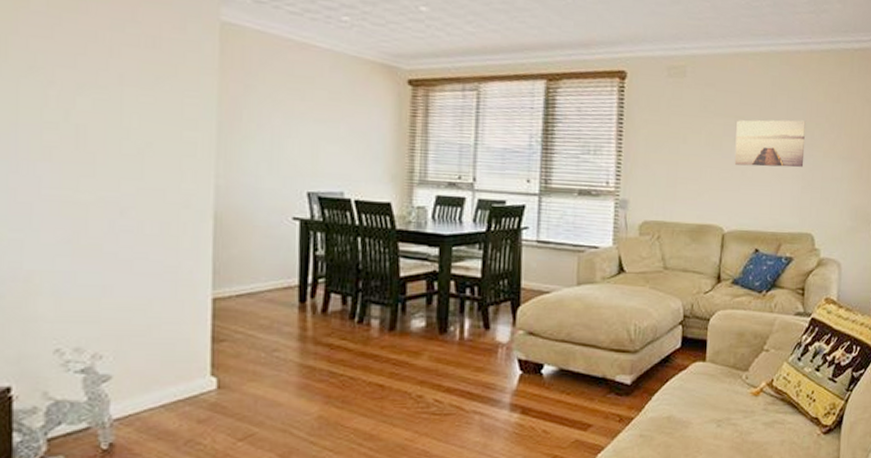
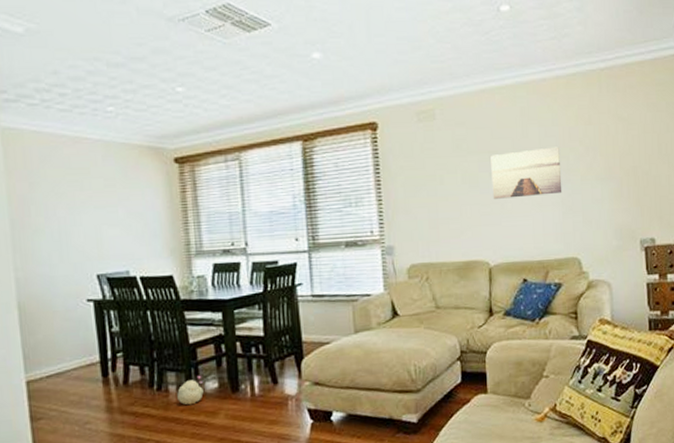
plush toy: none [379,311,411,343] -> present [177,375,204,405]

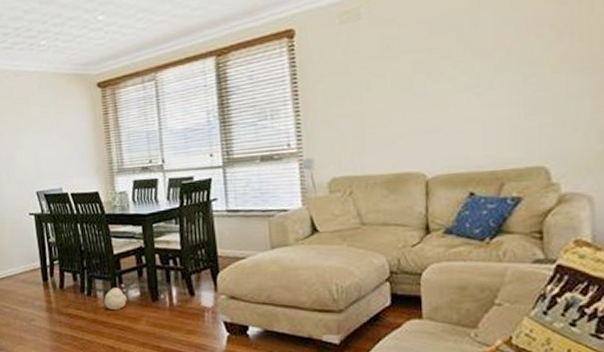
wall art: present [491,146,562,199] -> none [428,35,524,103]

